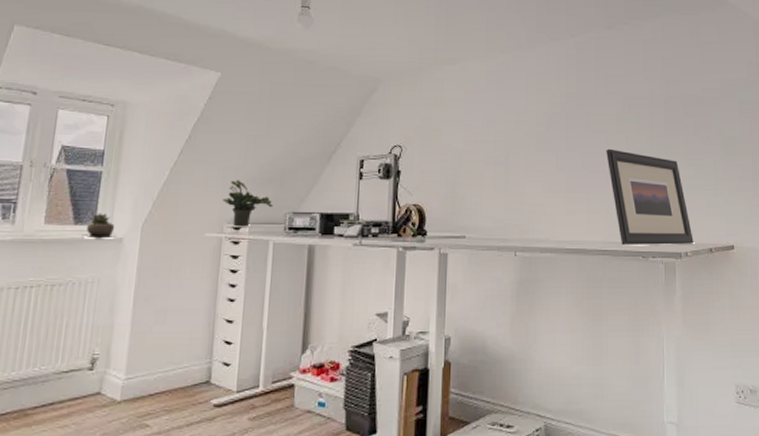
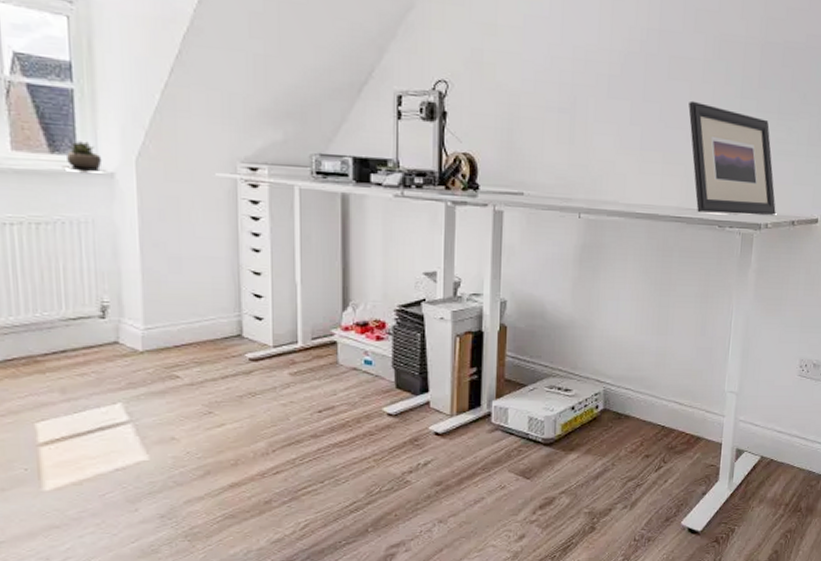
potted plant: present [223,180,273,227] -> none [233,110,295,168]

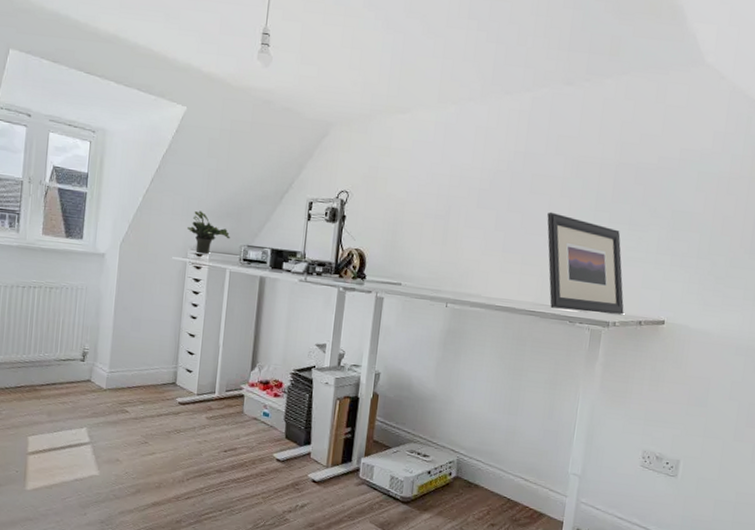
succulent plant: present [62,141,107,173] -> none [72,229,100,253]
potted plant: none [233,110,295,168] -> present [187,211,231,255]

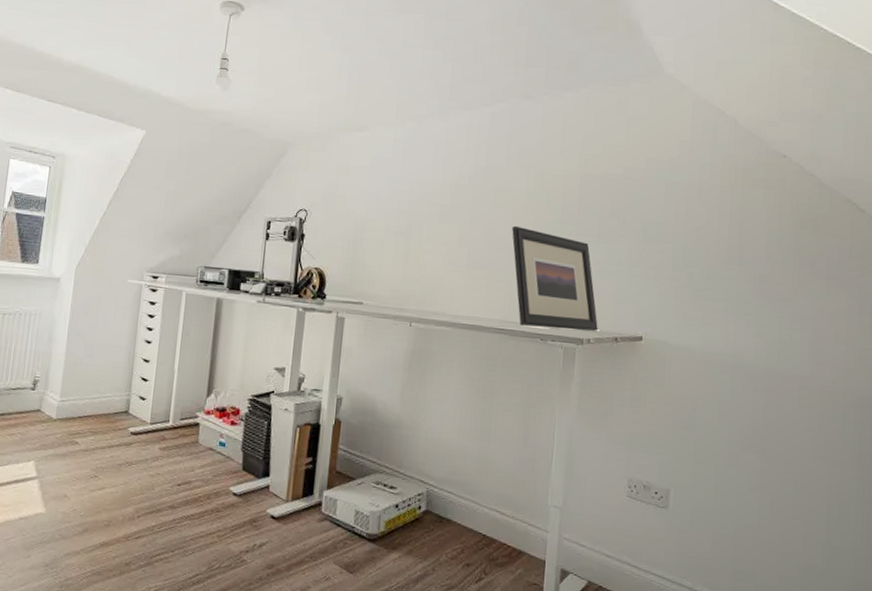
potted plant: present [187,211,231,255] -> none [144,232,188,277]

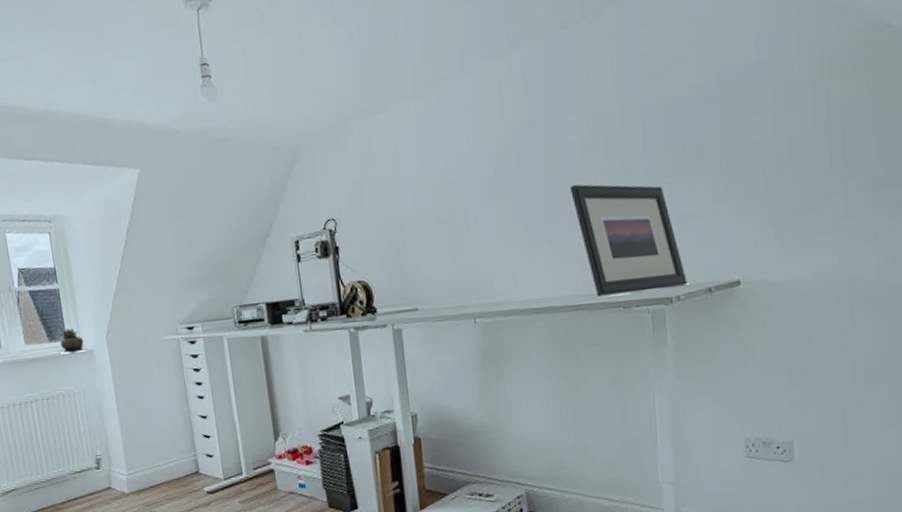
succulent plant: none [27,254,55,278] -> present [58,328,88,354]

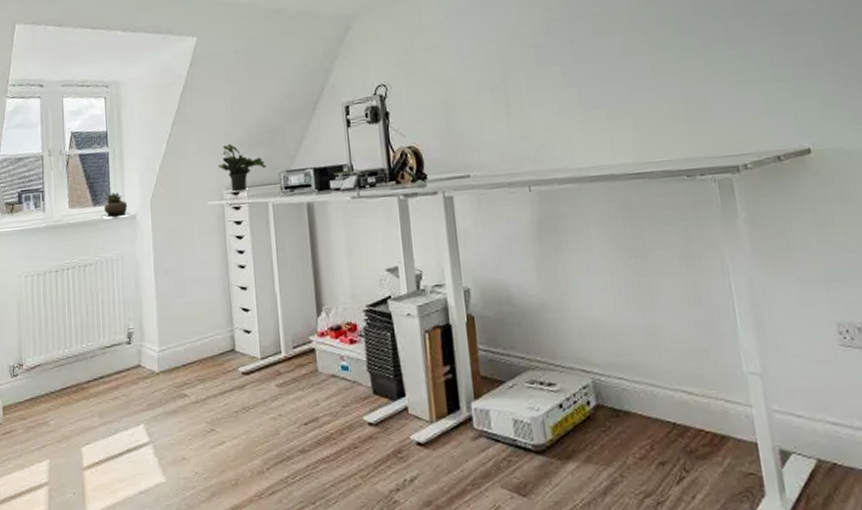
potted plant: none [171,279,219,327] -> present [219,144,267,192]
picture frame: present [570,184,687,298] -> none [623,51,754,166]

